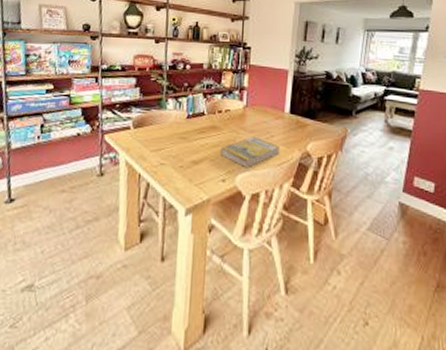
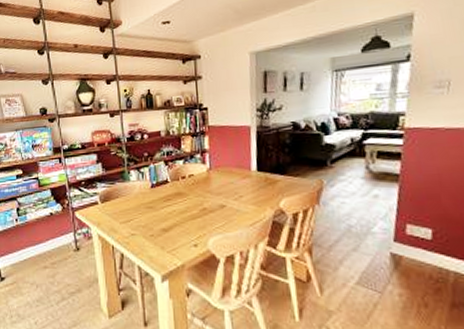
book: present [221,136,281,169] -> none [189,198,251,232]

